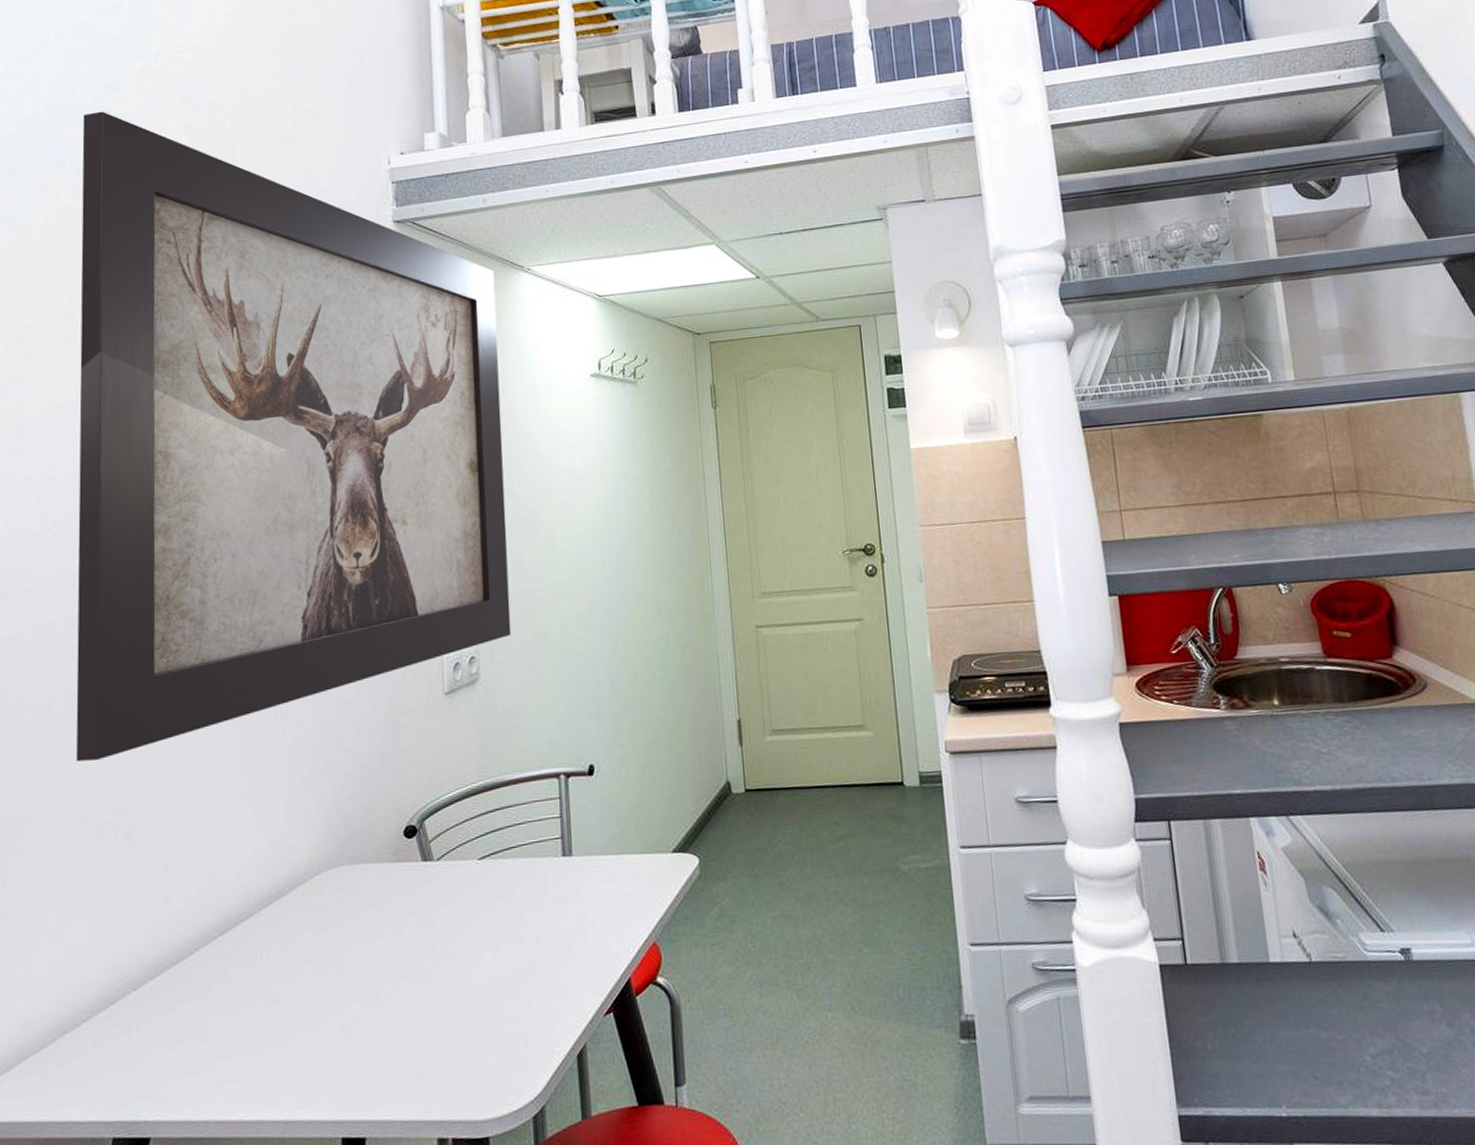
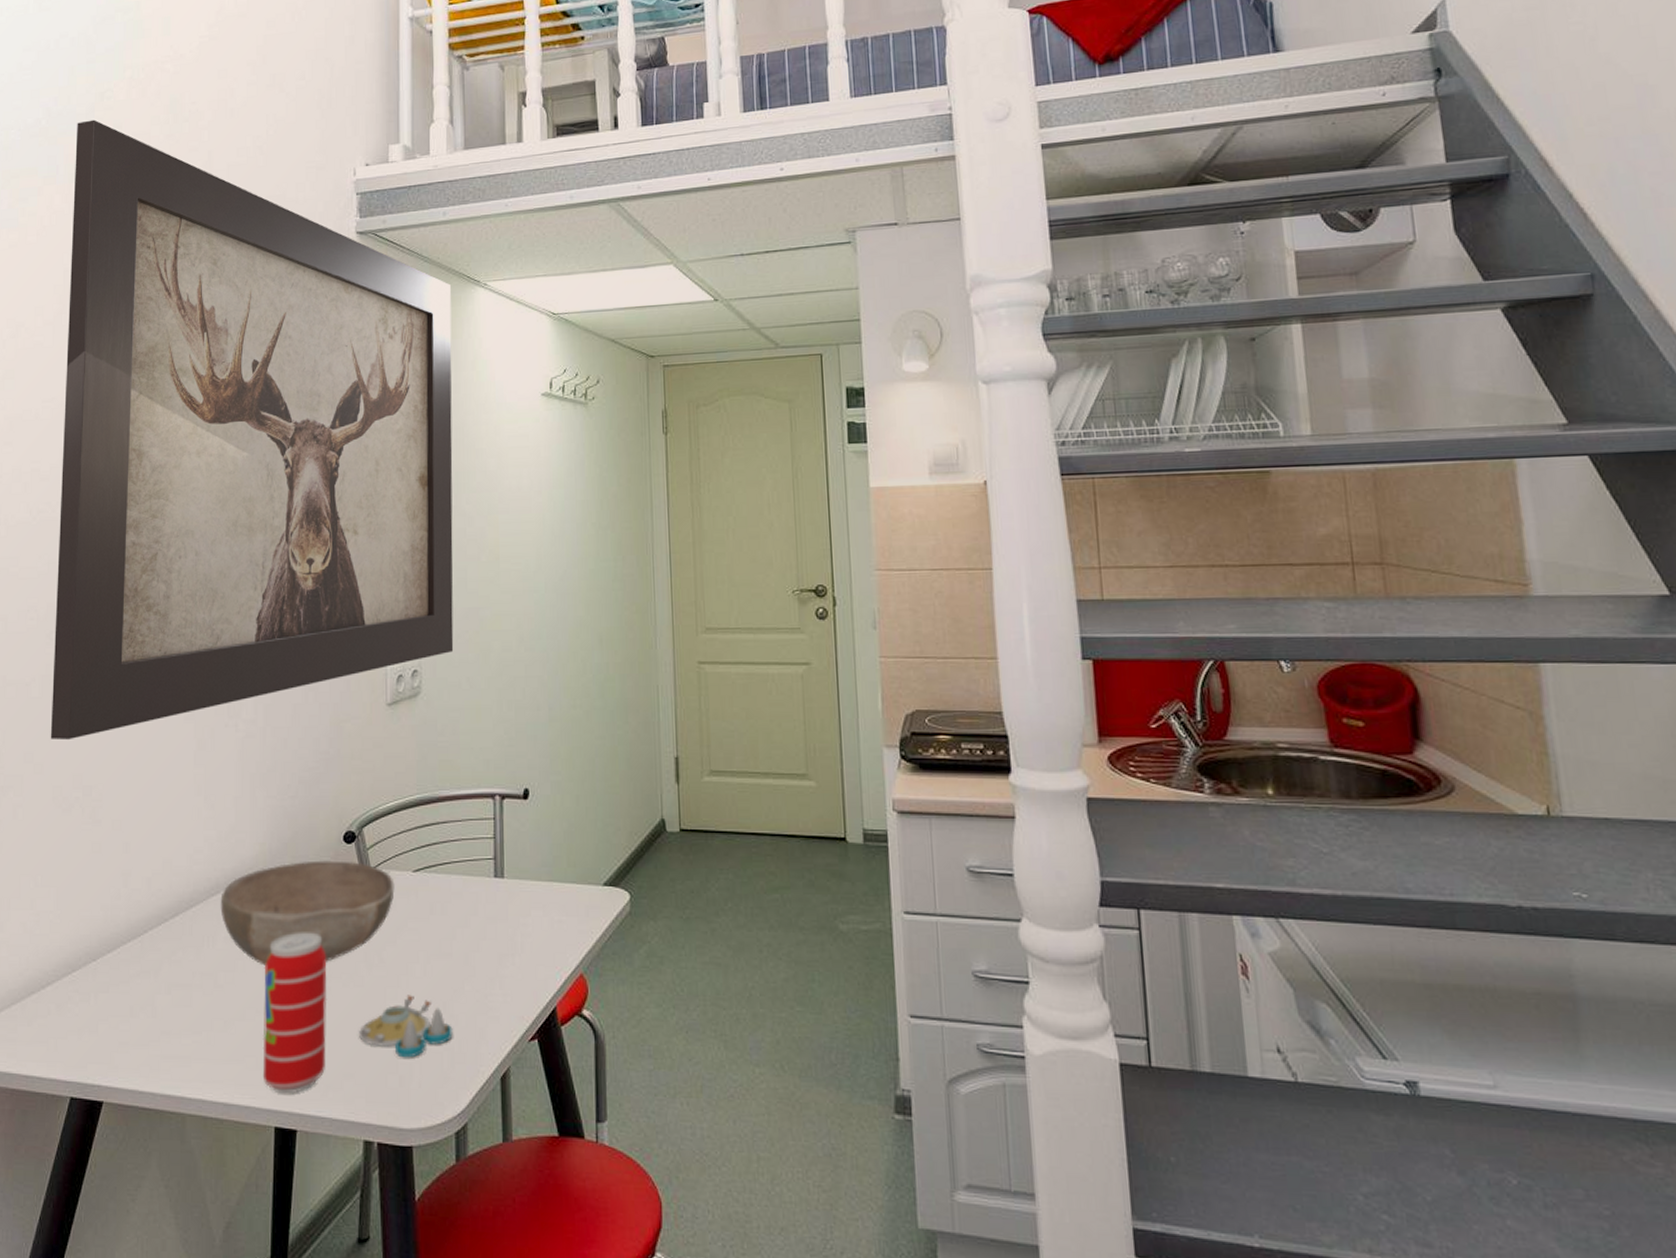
bowl: none [273,856,460,973] -> present [220,860,395,966]
beverage can: none [324,933,394,1103] -> present [262,932,327,1094]
salt and pepper shaker set: none [428,984,526,1049] -> present [359,995,453,1058]

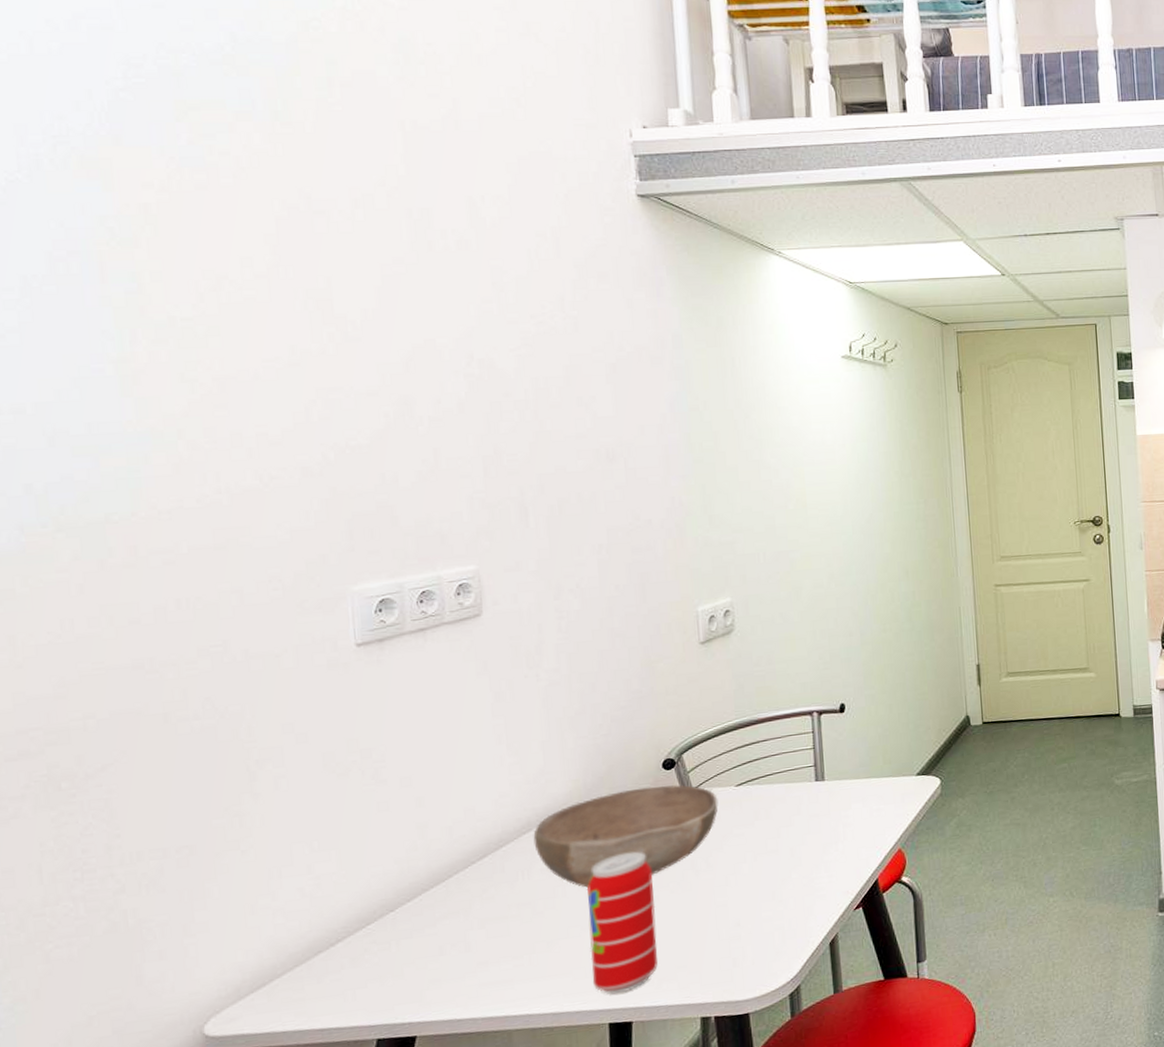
wall art: present [50,119,454,741] -> none [275,51,766,708]
salt and pepper shaker set: present [359,995,453,1058] -> none [690,890,783,943]

